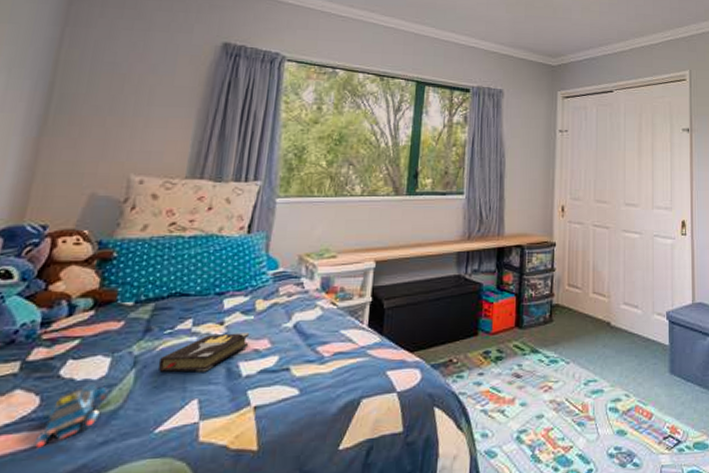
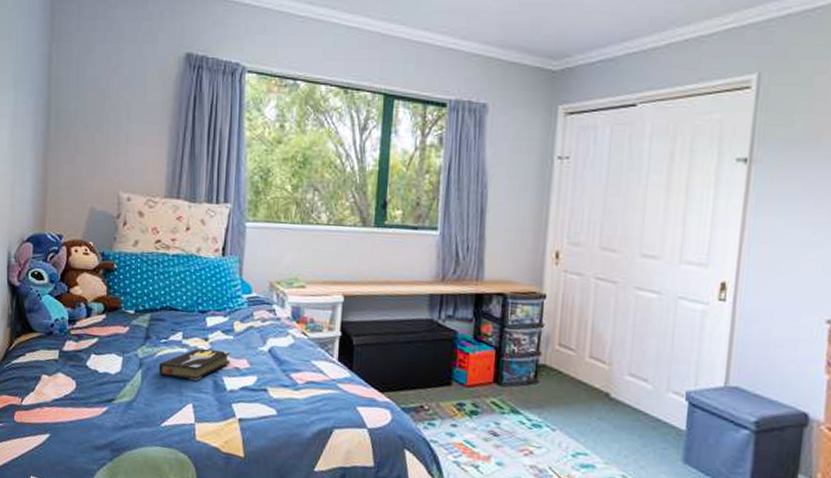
toy car: present [34,383,108,448] -> none [76,376,123,422]

